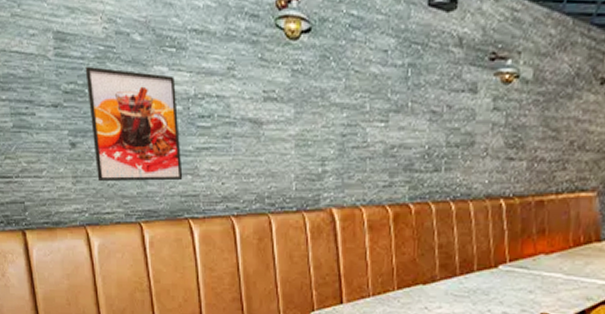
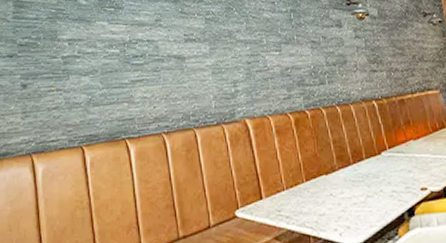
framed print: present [85,66,183,182] -> none [39,24,120,115]

